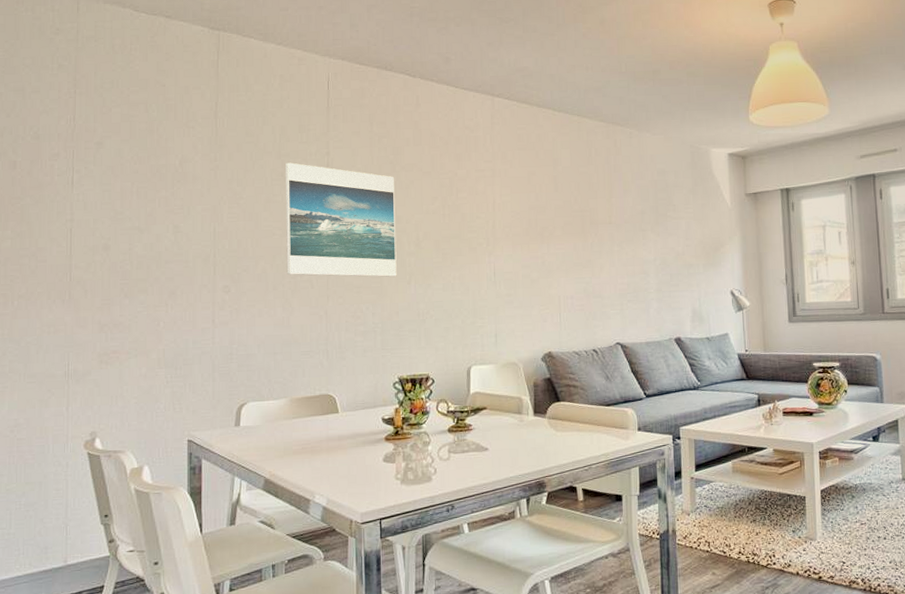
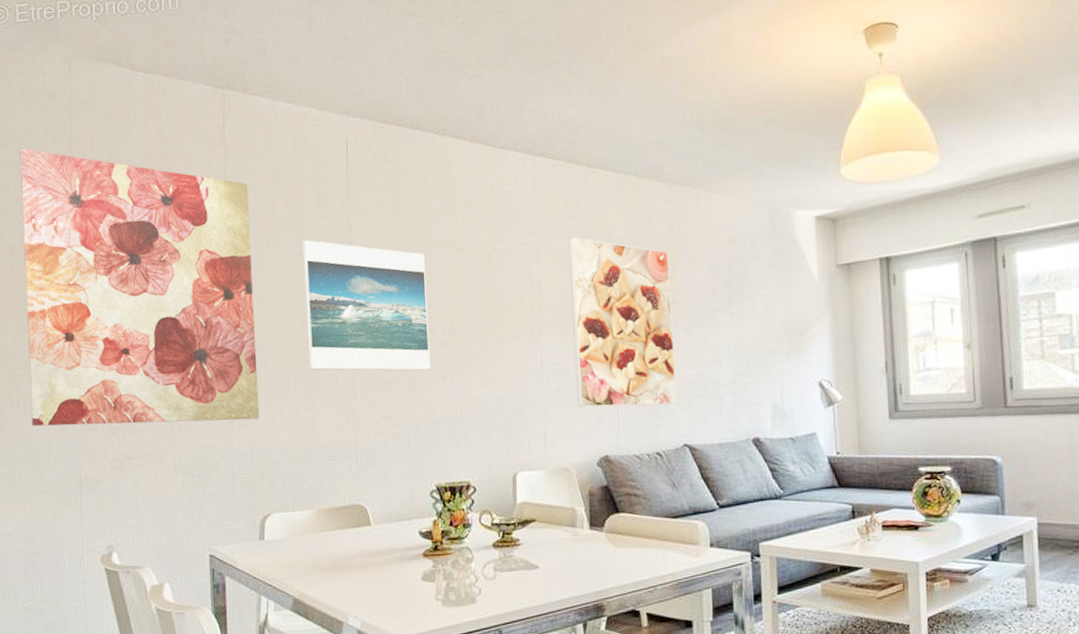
wall art: none [24,75,240,323] -> present [20,148,259,427]
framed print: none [520,165,612,311] -> present [569,237,678,407]

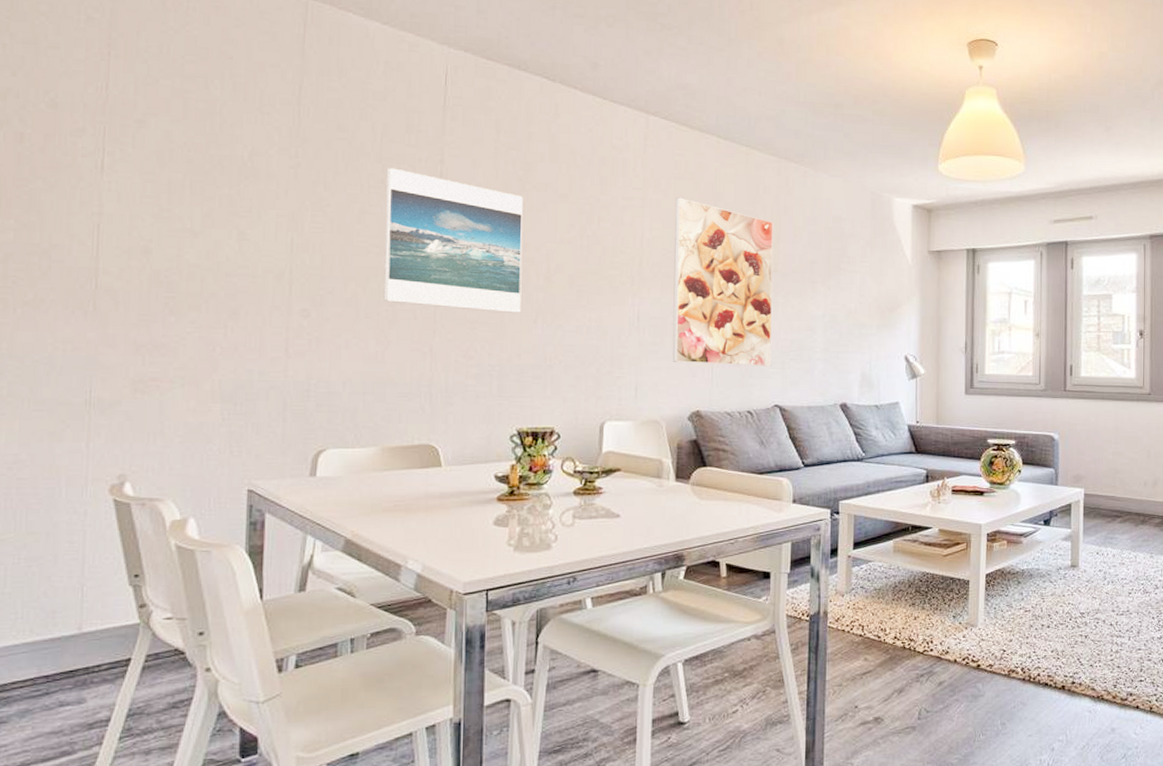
wall art: present [20,148,259,427] -> none [30,25,328,349]

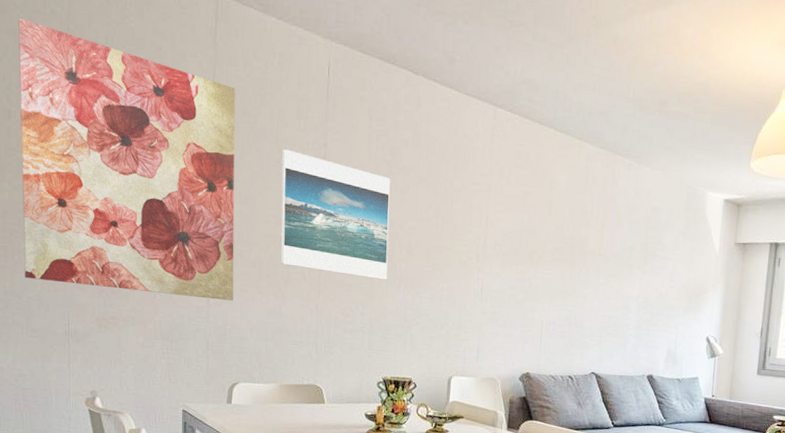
wall art: none [30,25,328,349] -> present [18,17,235,301]
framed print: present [672,197,773,367] -> none [509,184,599,339]

